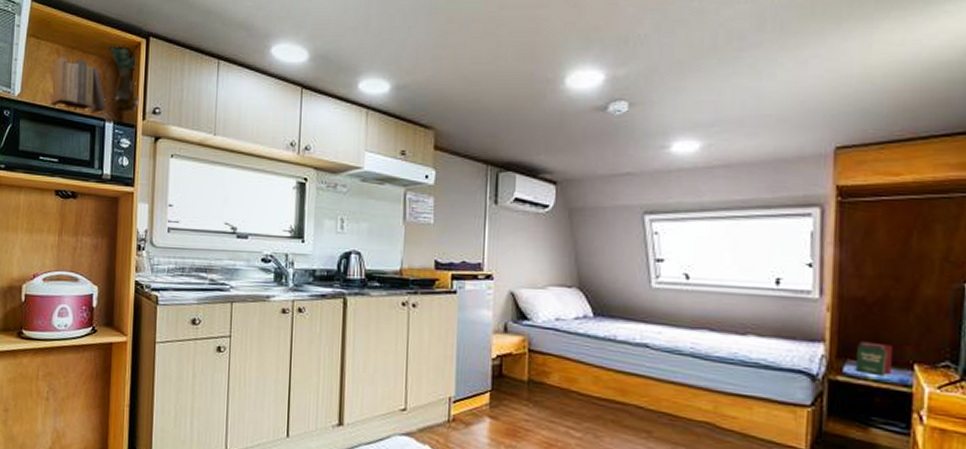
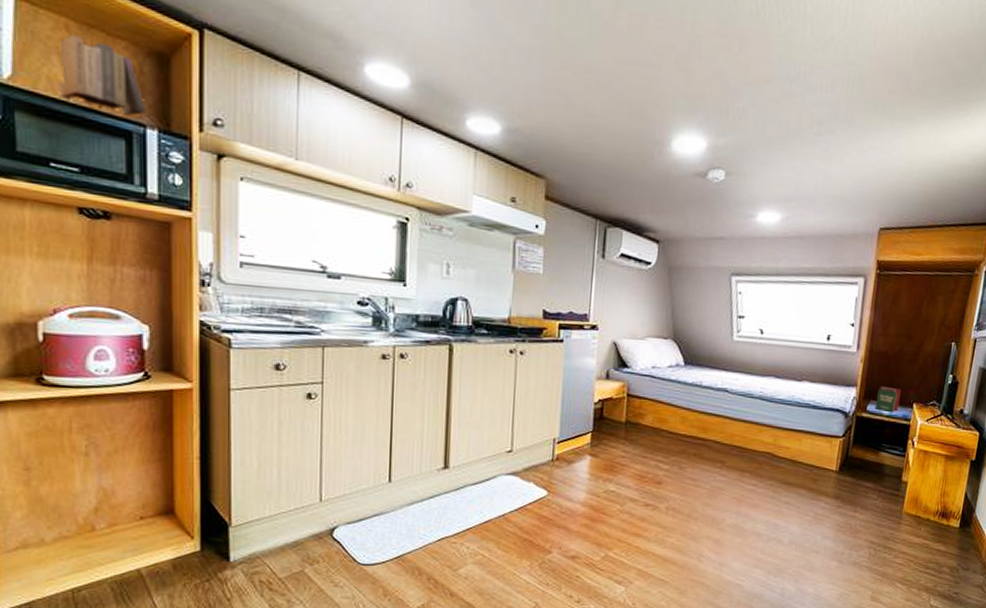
vase: present [108,45,140,113] -> none [144,30,193,122]

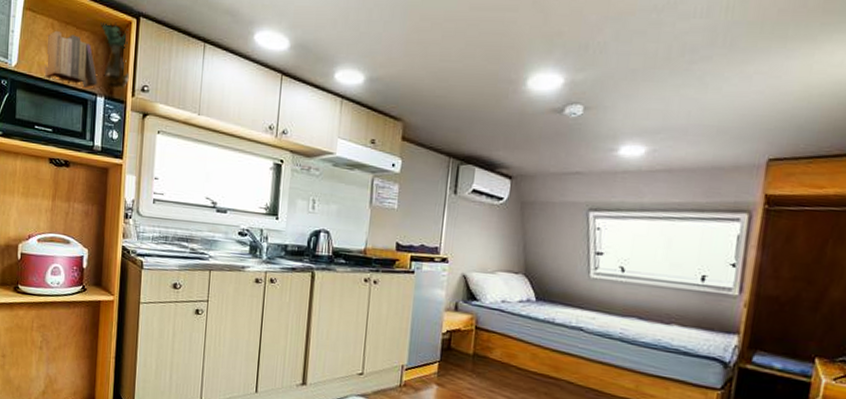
vase: none [144,30,193,122] -> present [100,22,129,90]
books: present [874,386,901,413] -> none [762,335,798,368]

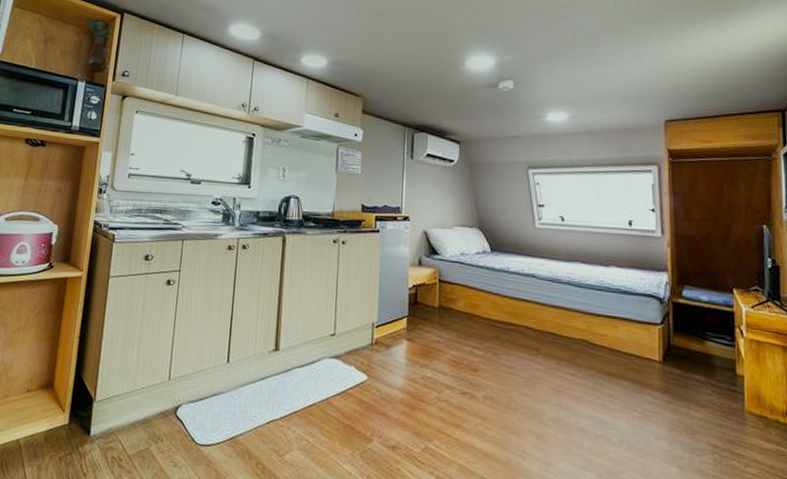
books: present [44,30,98,89] -> none [27,24,80,75]

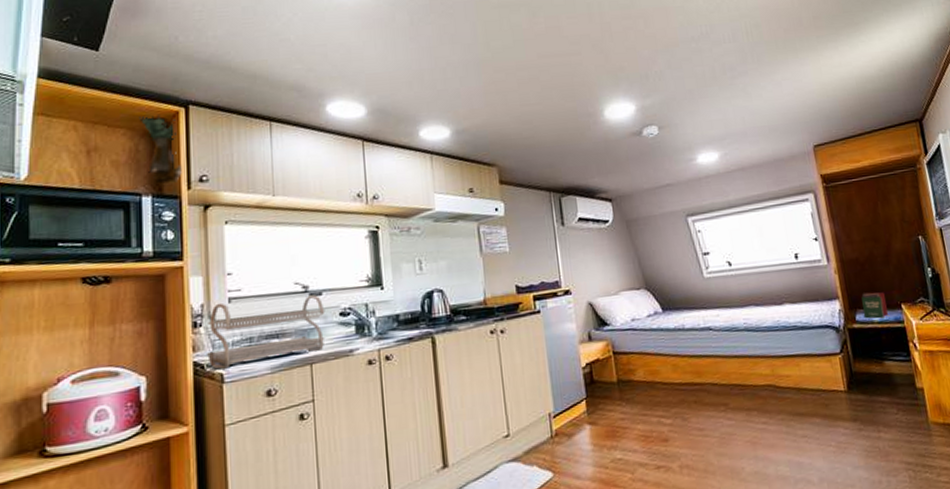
dish rack: none [104,176,201,231] -> present [206,295,325,369]
books: none [691,271,717,299] -> present [861,292,888,319]

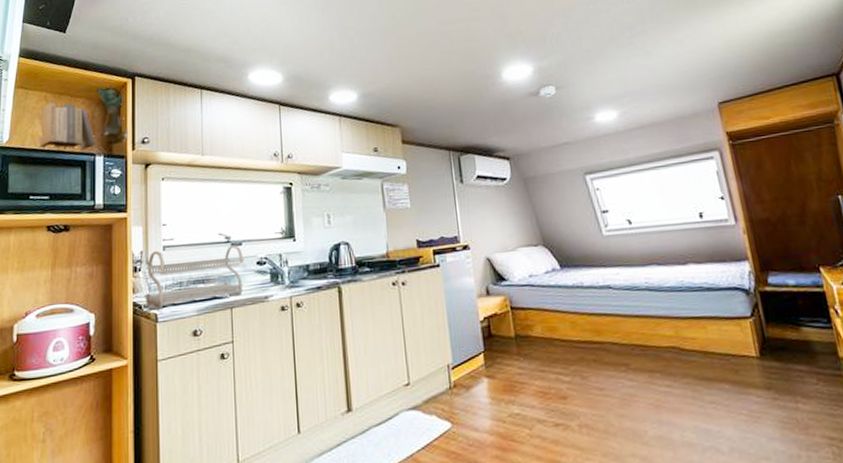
books: none [67,132,142,190] -> present [38,101,96,151]
books: present [861,292,888,319] -> none [774,254,805,283]

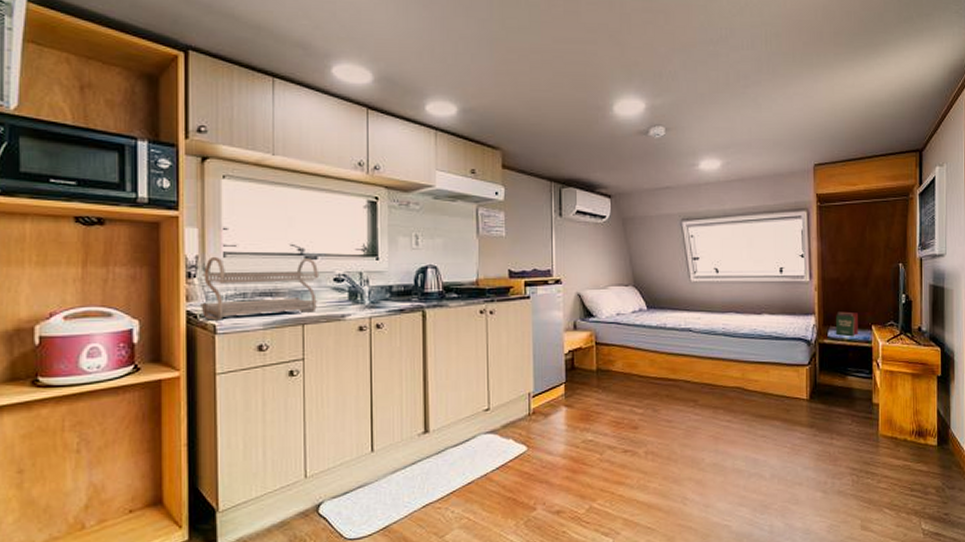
books: present [38,101,96,151] -> none [59,66,138,132]
vase: present [95,86,128,146] -> none [136,56,180,131]
books: none [774,254,805,283] -> present [835,311,858,337]

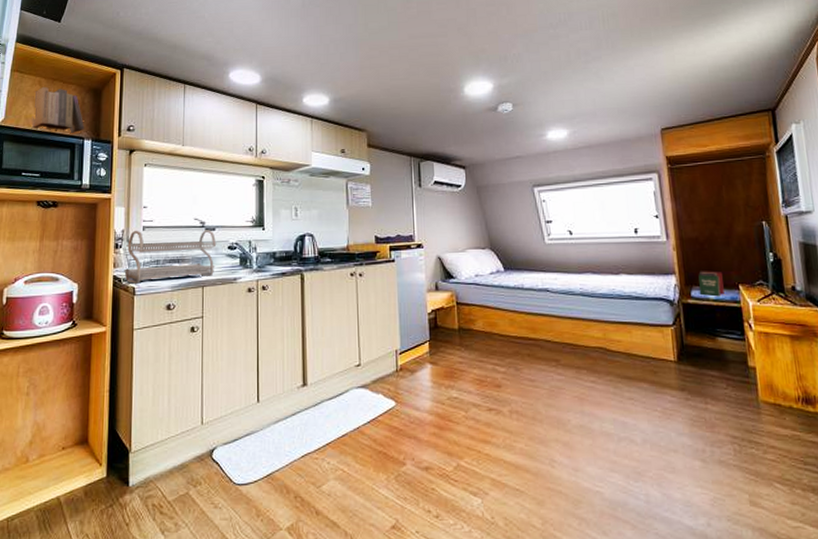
books: none [59,66,138,132] -> present [31,86,85,134]

